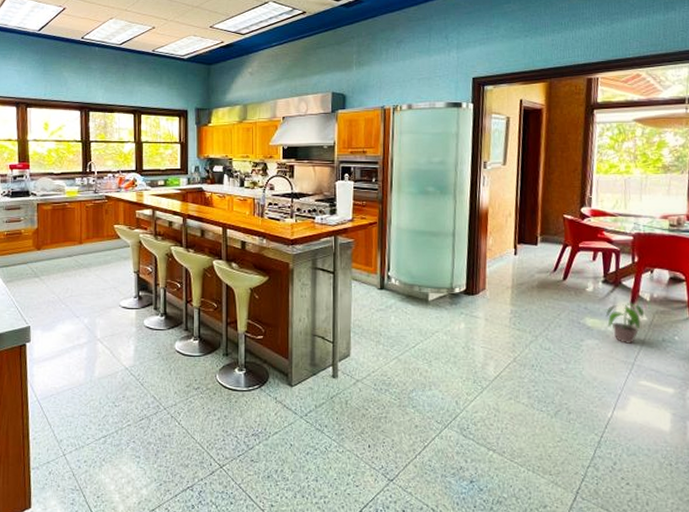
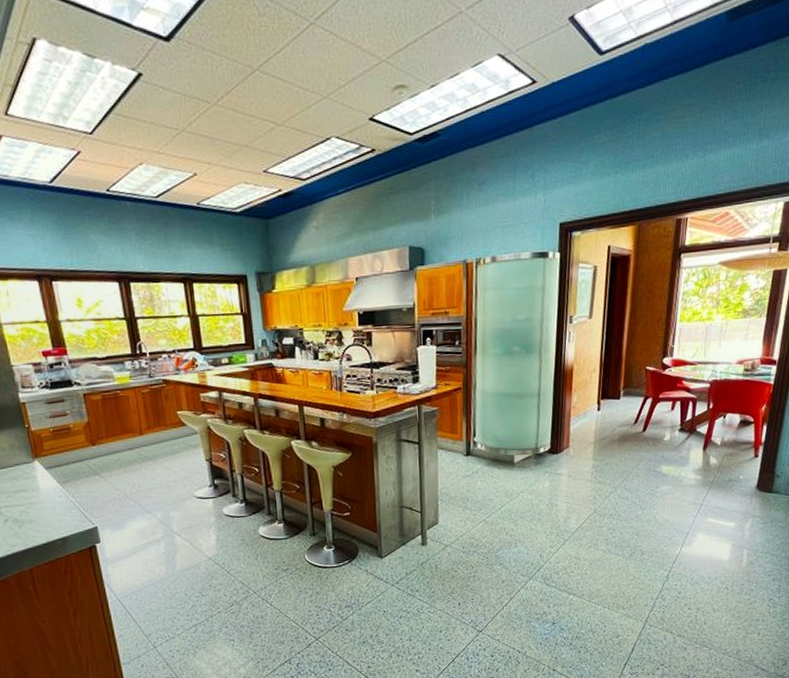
potted plant: present [605,303,644,345] -> none [680,448,714,487]

